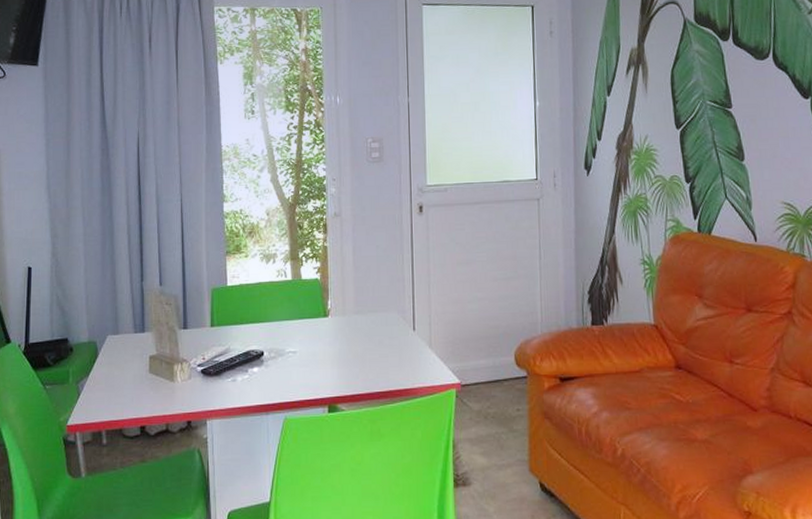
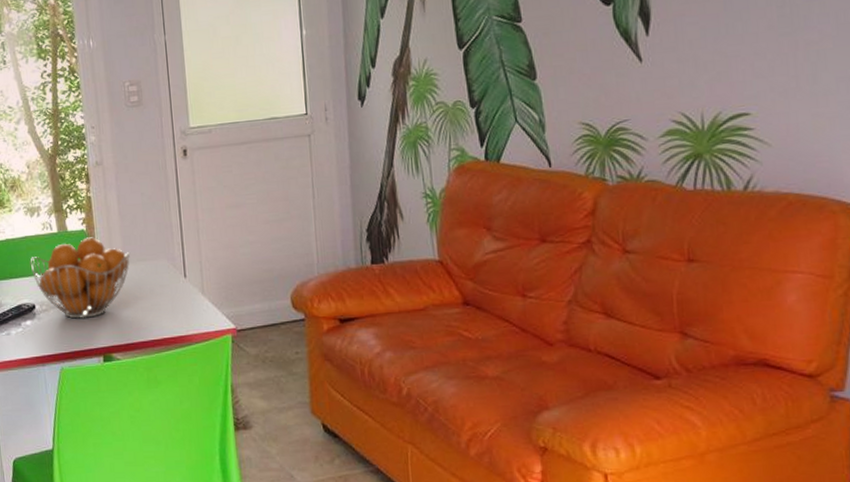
fruit basket: none [262,286,361,367] -> present [29,237,130,319]

